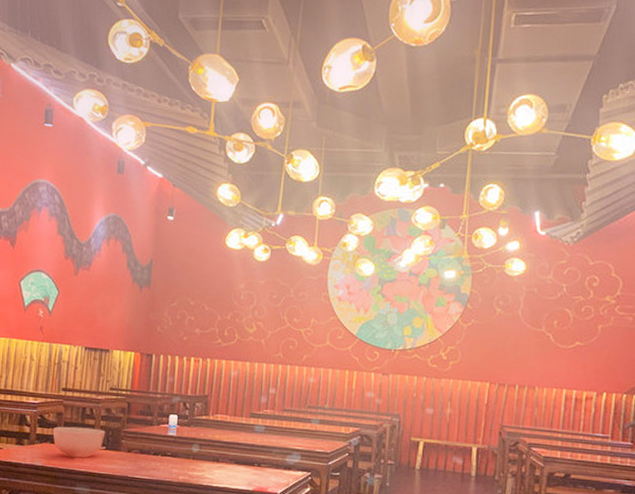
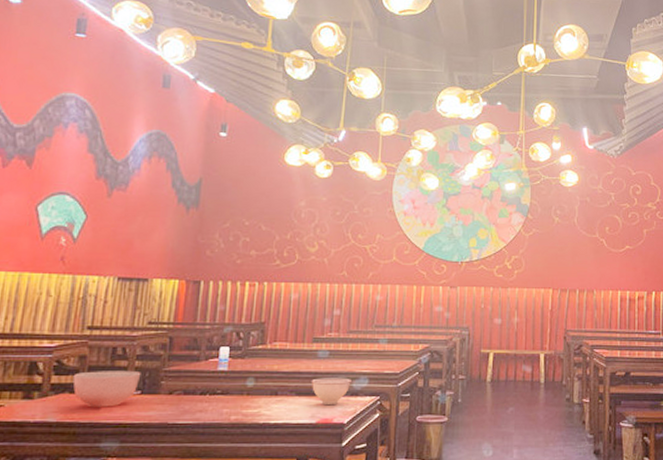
bowl: none [248,450,285,476] -> present [311,378,351,406]

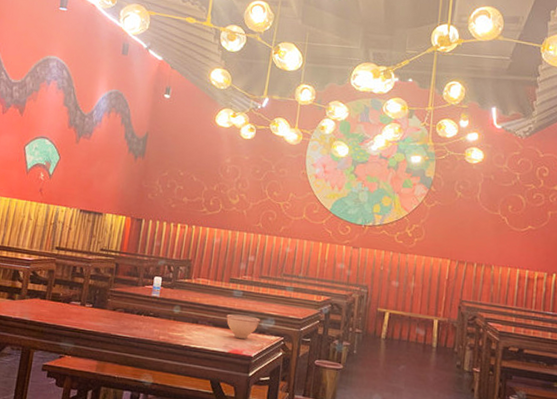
bowl: present [73,370,141,408] -> none [43,283,93,315]

